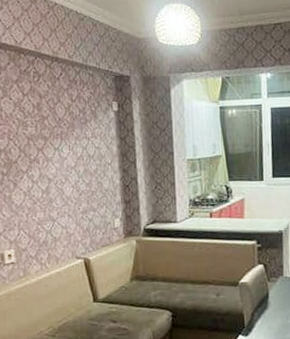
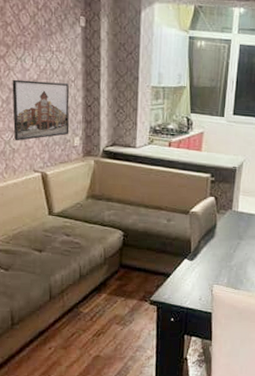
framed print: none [51,167,109,230] -> present [12,79,70,141]

